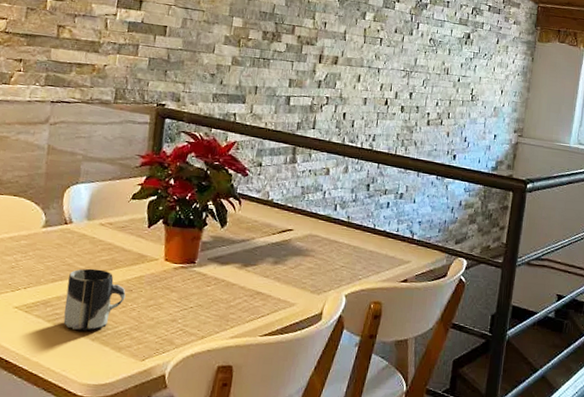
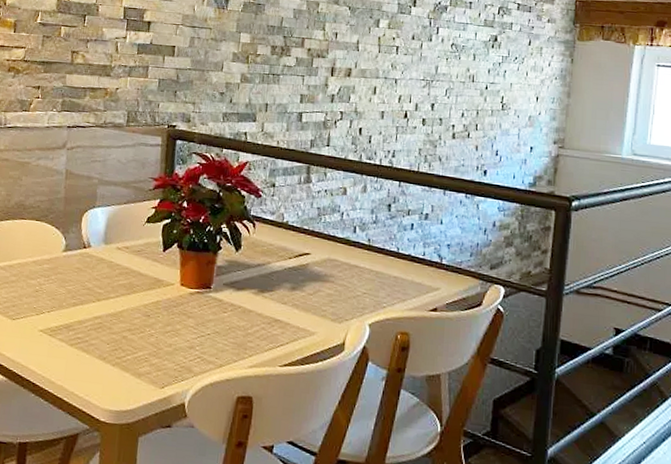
cup: present [63,268,126,331] -> none [85,292,144,356]

